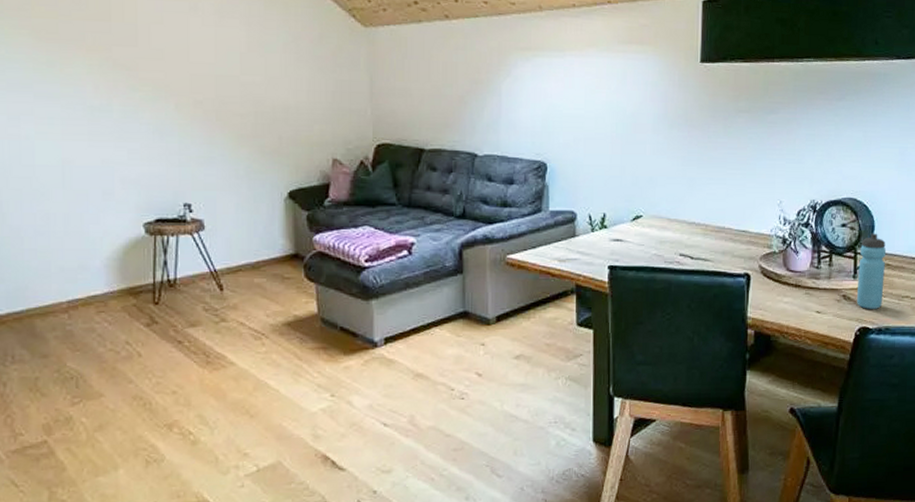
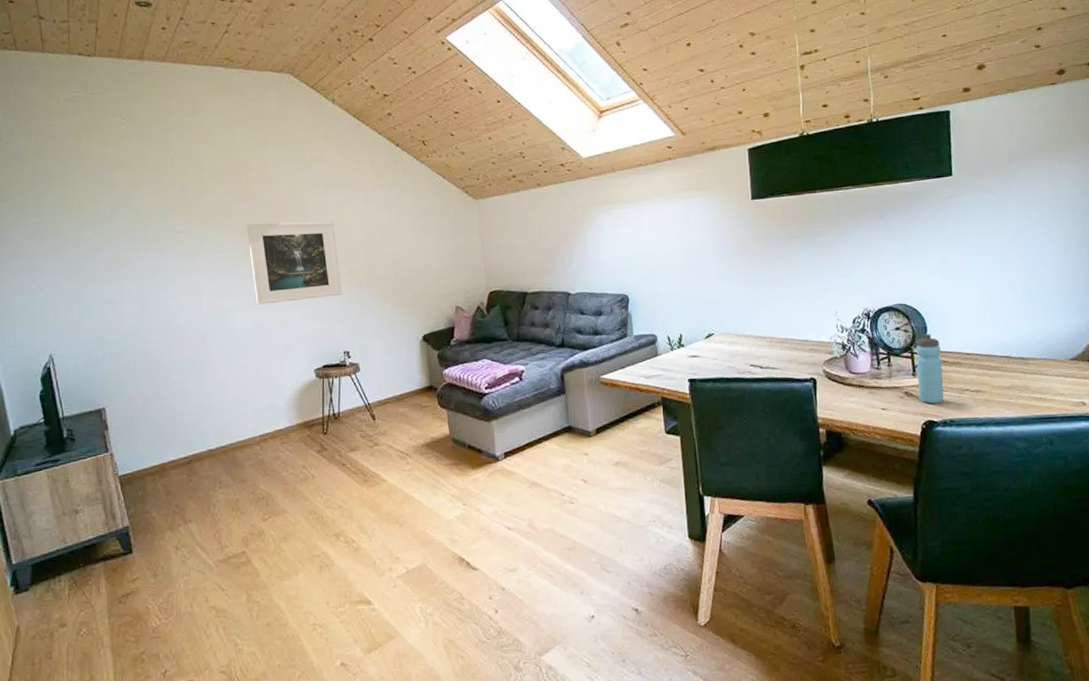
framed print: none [50,27,184,136] -> present [246,221,343,305]

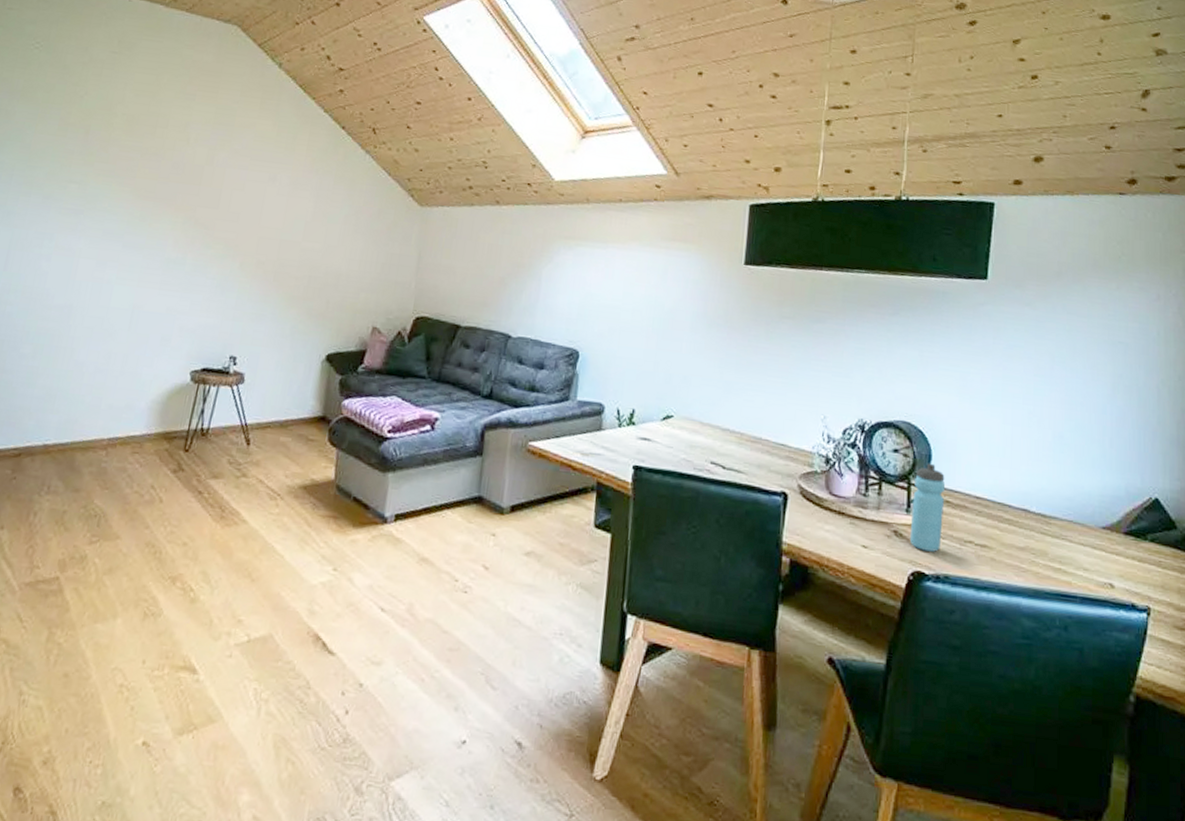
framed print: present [246,221,343,305] -> none [140,187,251,289]

